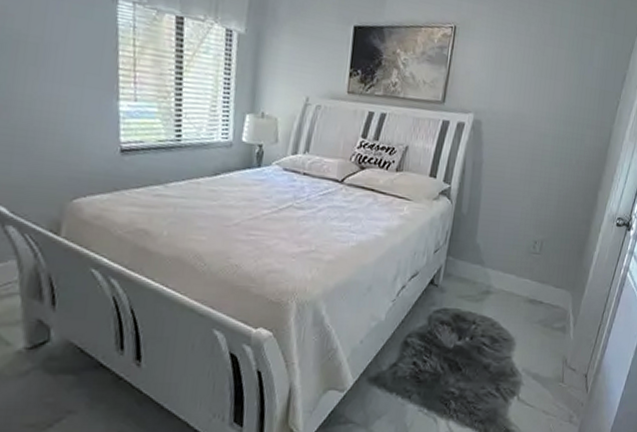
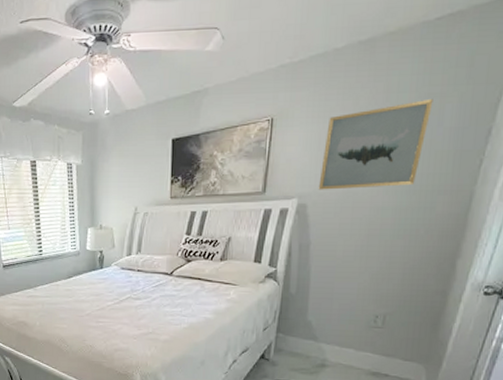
wall art: none [492,36,587,117] -> present [318,98,433,190]

